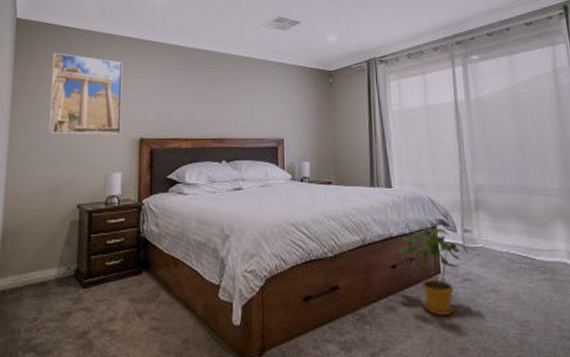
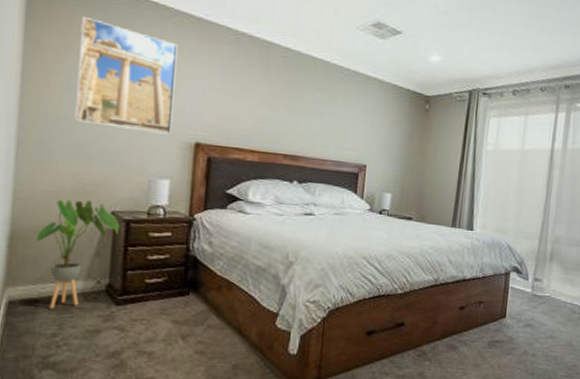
house plant: none [20,198,84,296] -> present [34,199,119,309]
house plant: present [397,228,468,316] -> none [468,274,535,357]

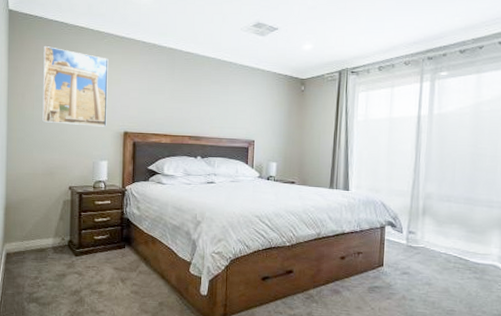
house plant: present [34,199,119,309] -> none [21,179,75,259]

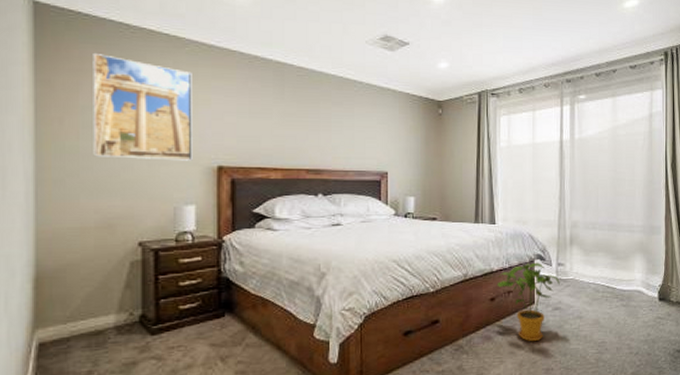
house plant: none [347,228,410,301] -> present [497,262,560,342]

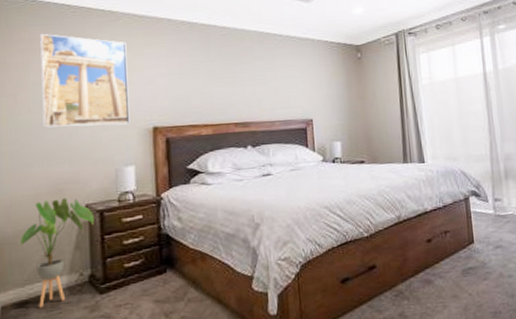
house plant: none [61,234,148,347] -> present [19,198,94,308]
house plant: present [497,262,560,342] -> none [432,199,499,284]

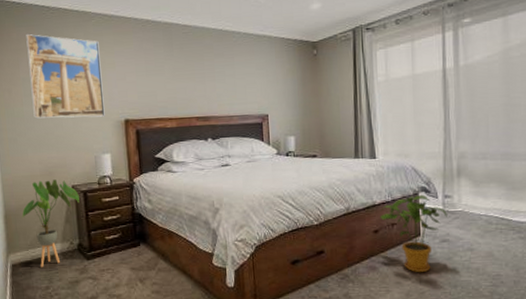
house plant: none [432,199,499,284] -> present [380,194,447,273]

